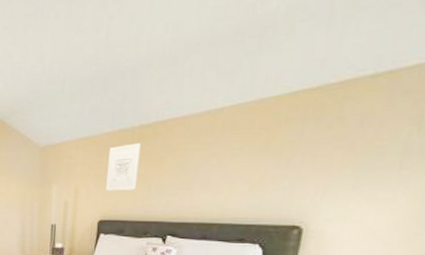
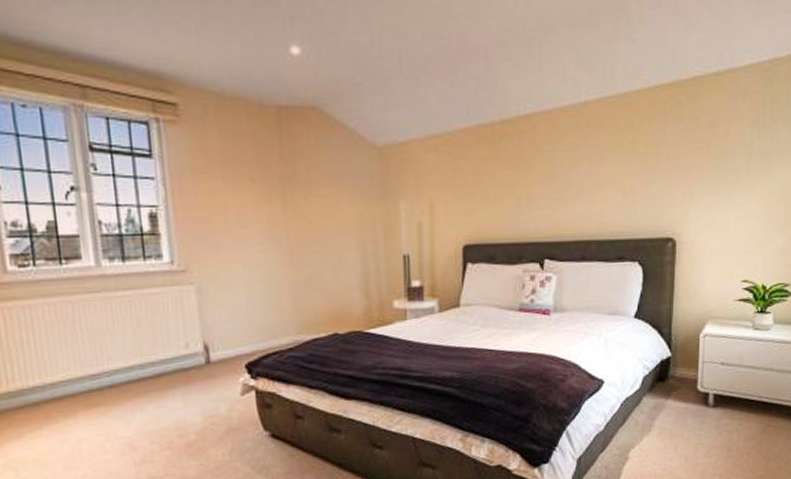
wall art: present [106,143,141,191] -> none [467,143,504,206]

